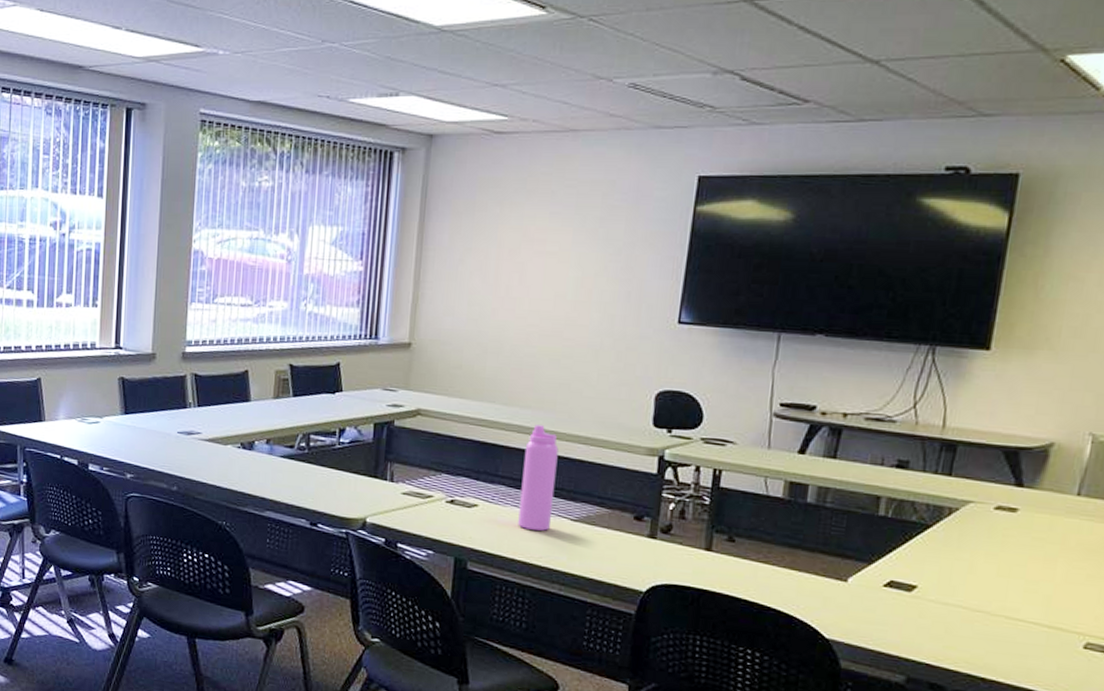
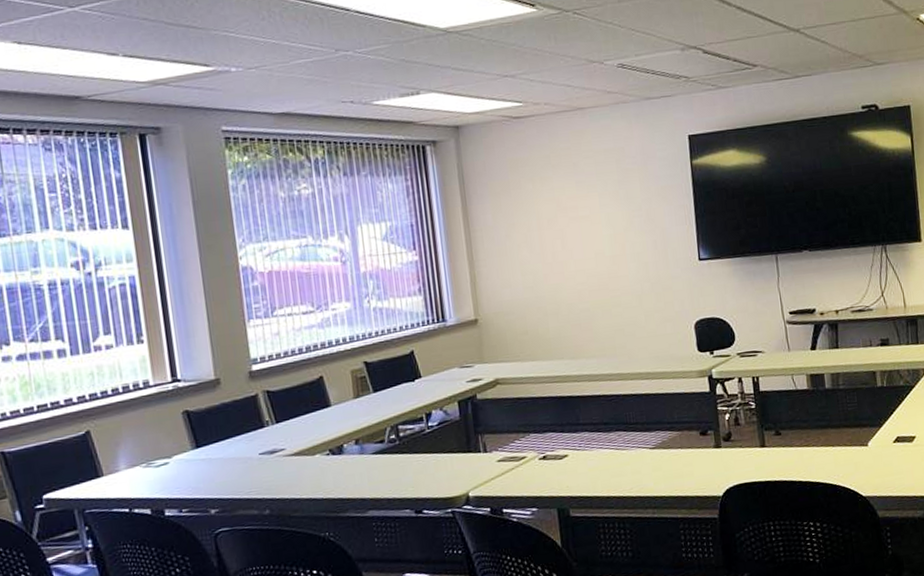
water bottle: present [518,425,559,531] -> none [597,370,634,467]

